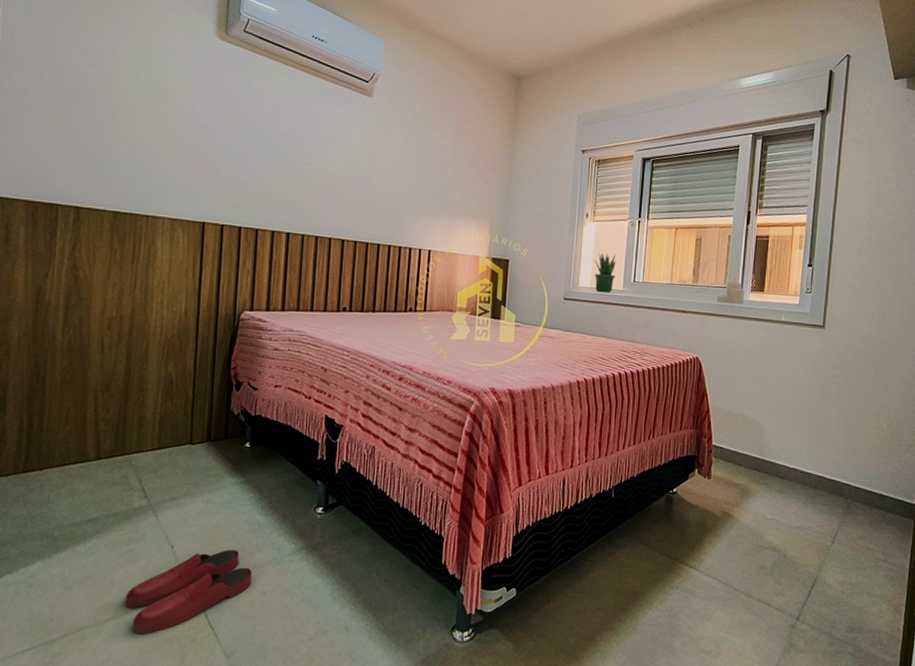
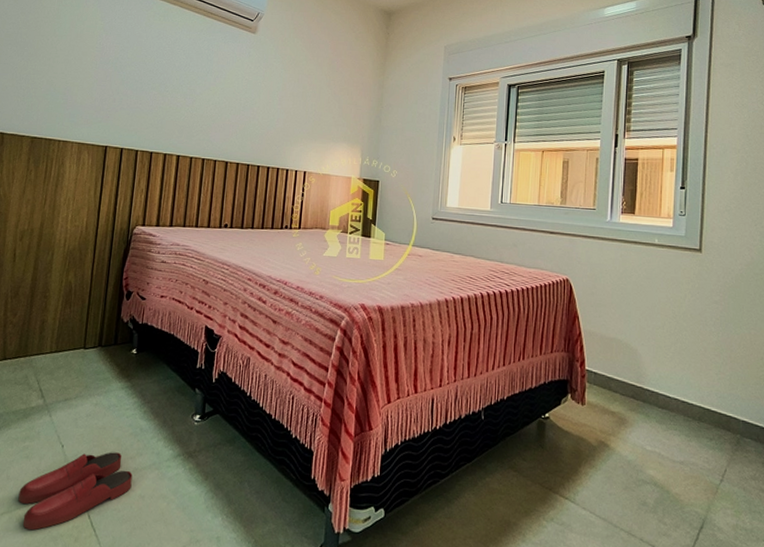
planter: present [594,253,616,293] -> none [462,174,483,214]
candle: present [717,278,744,305] -> none [586,200,614,227]

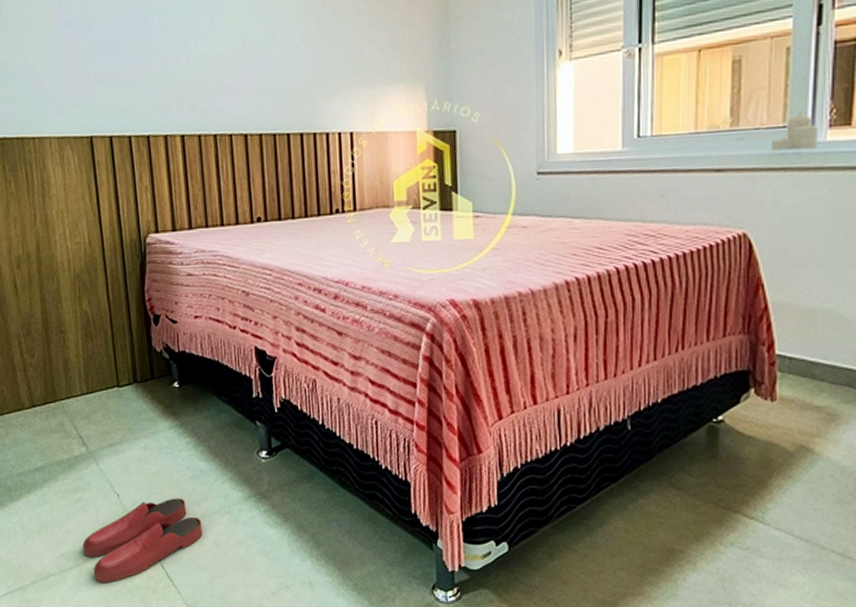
candle: none [586,200,614,227] -> present [772,110,817,150]

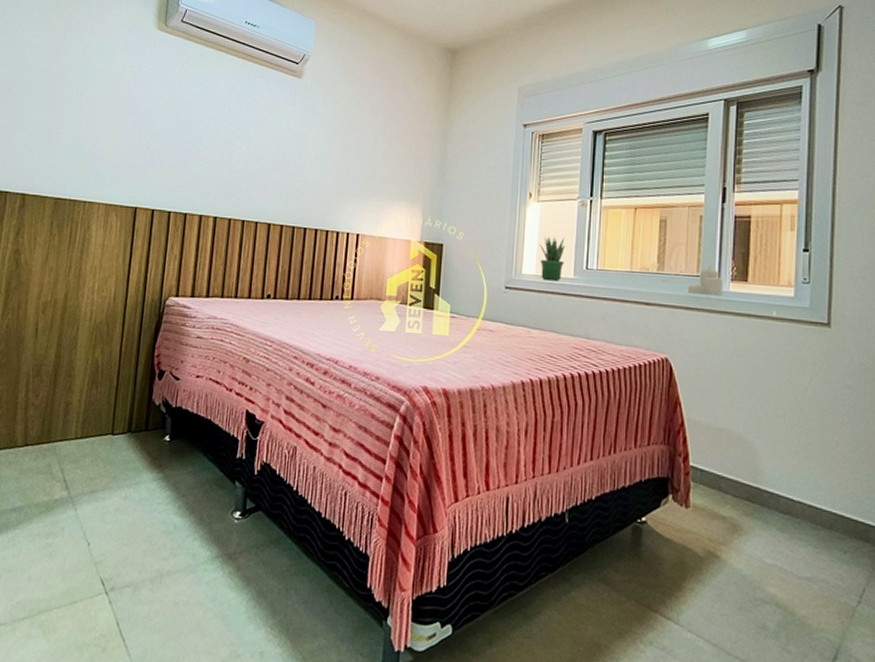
slippers: present [82,498,203,584] -> none [40,551,166,639]
planter: none [576,101,609,159] -> present [539,236,565,282]

